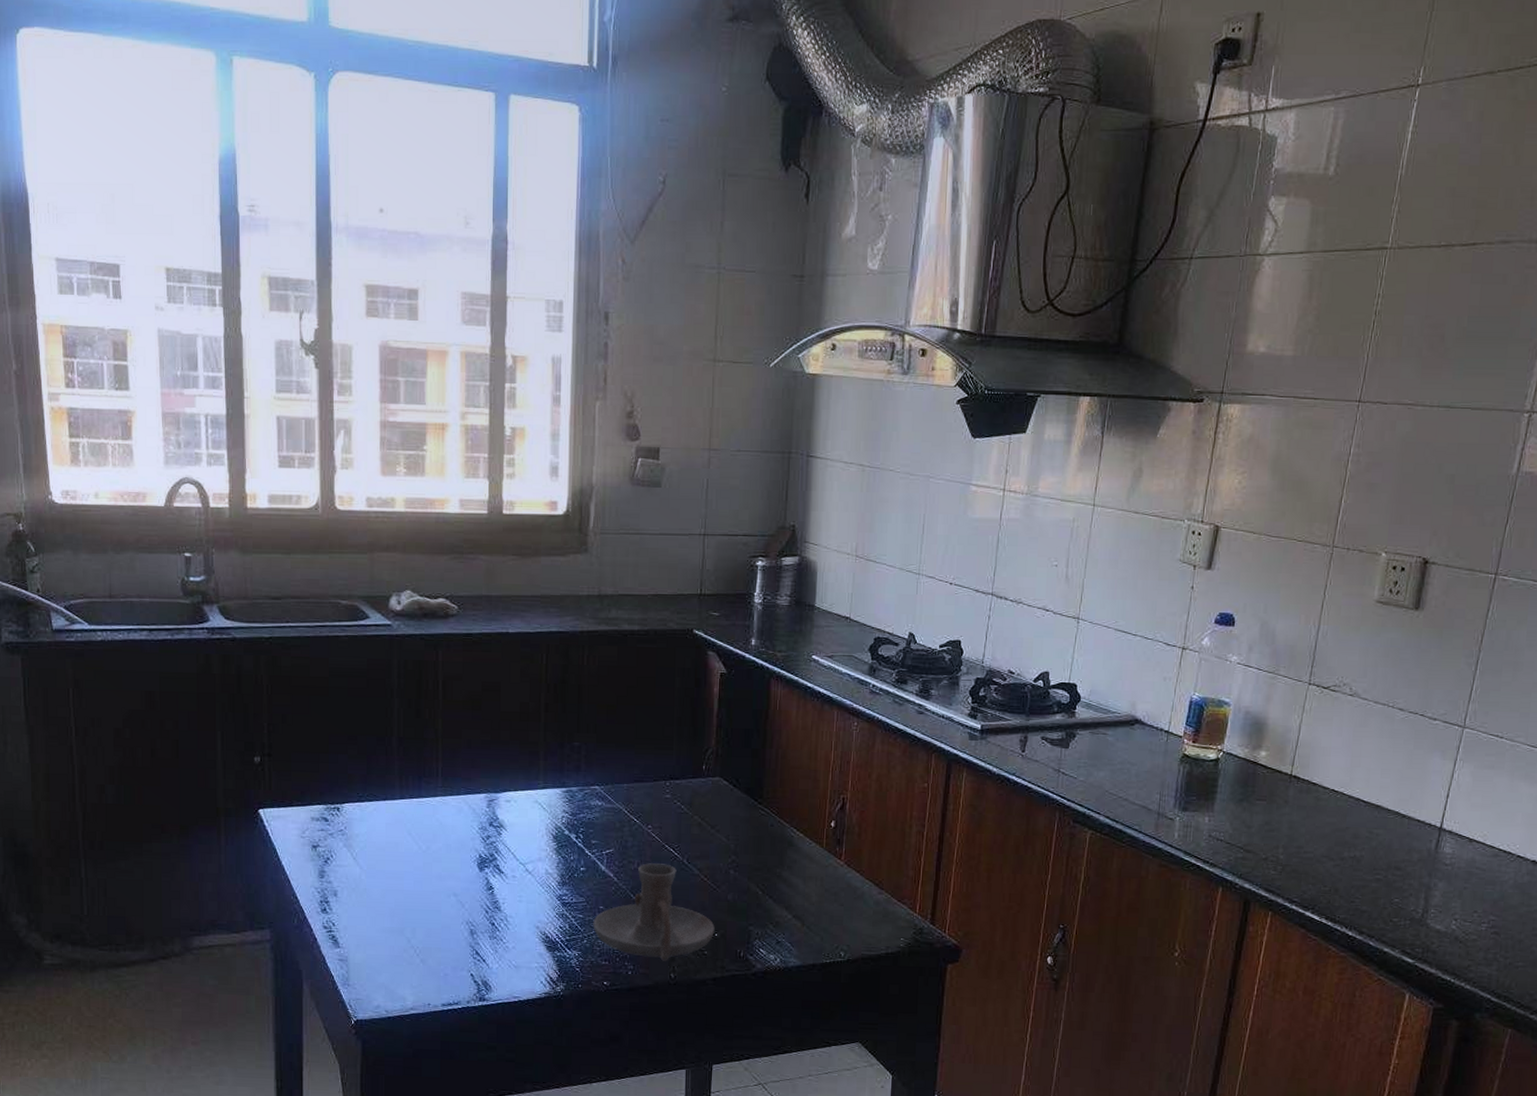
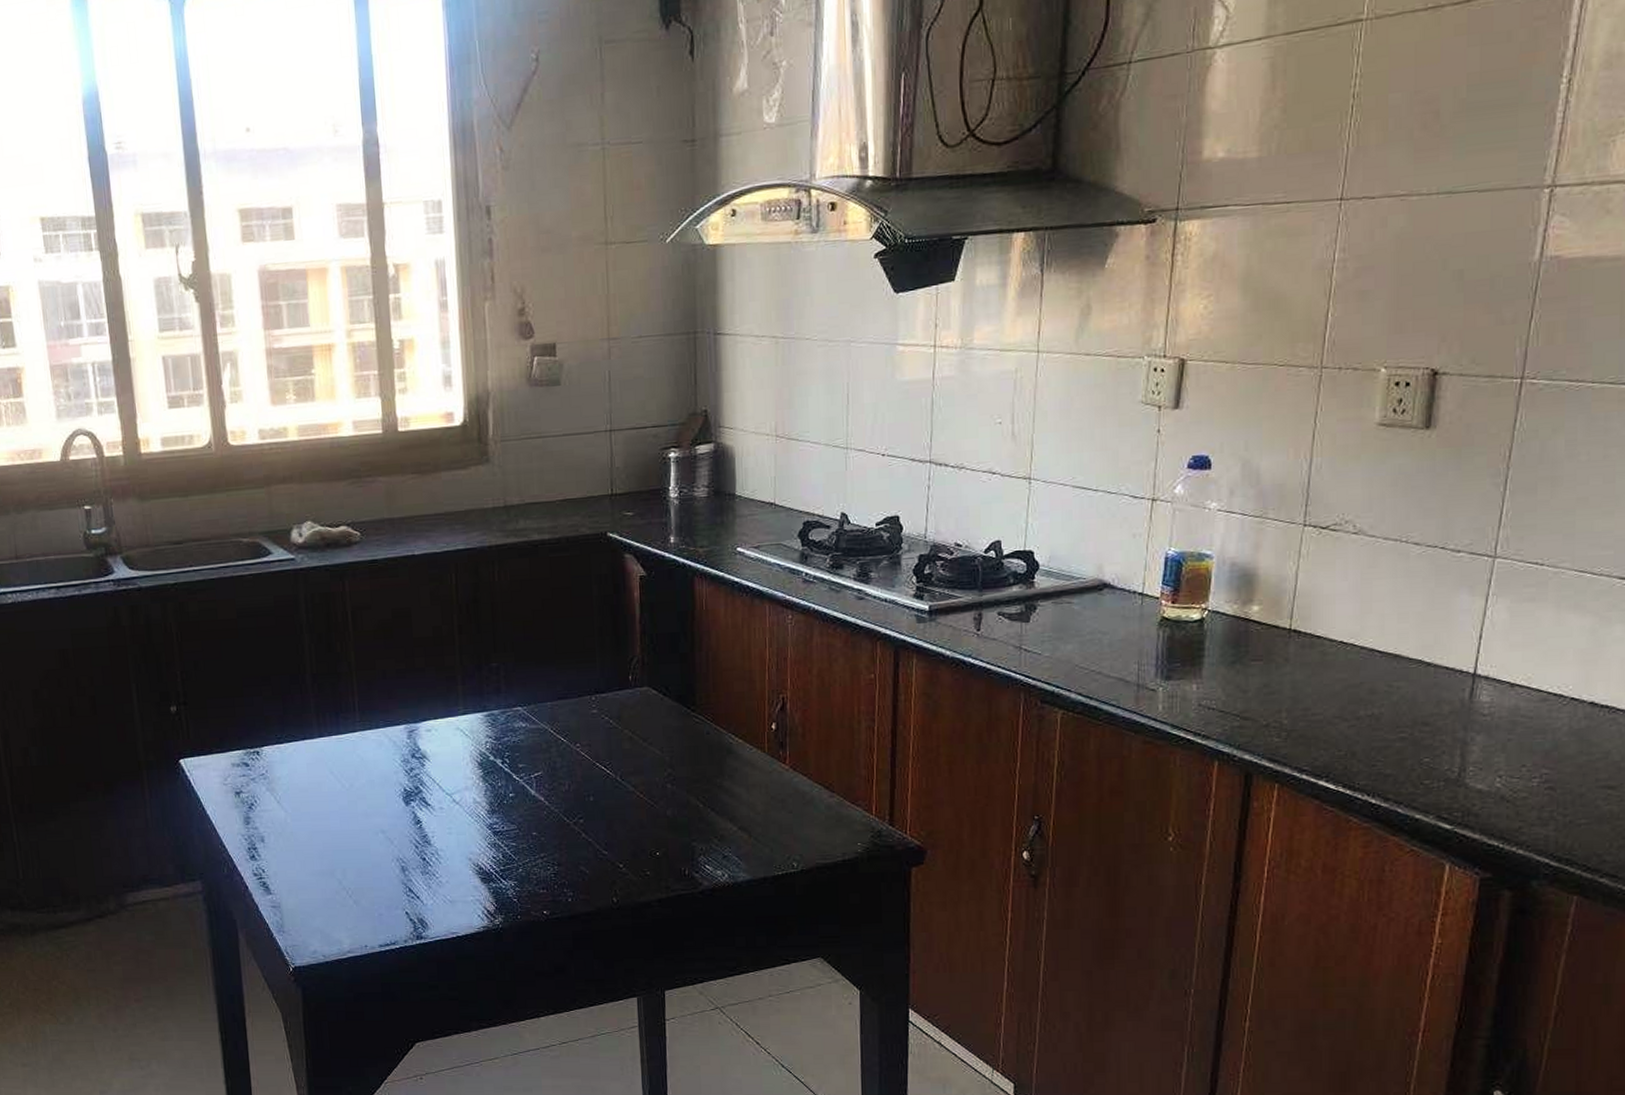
candle holder: present [593,863,715,961] -> none [527,783,656,885]

